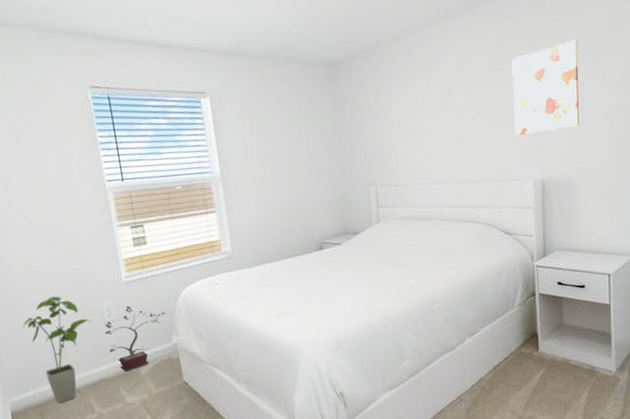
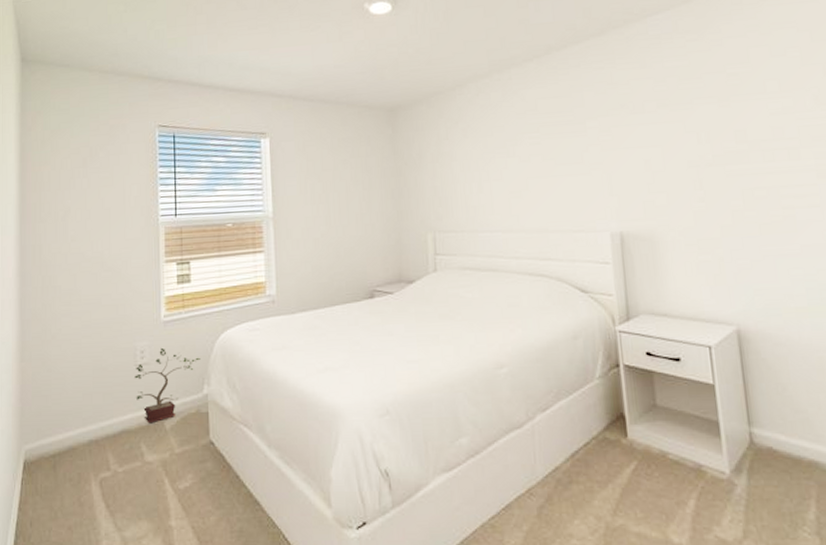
house plant: present [23,296,91,404] -> none [54,332,123,455]
wall art: present [512,39,579,137] -> none [580,88,660,185]

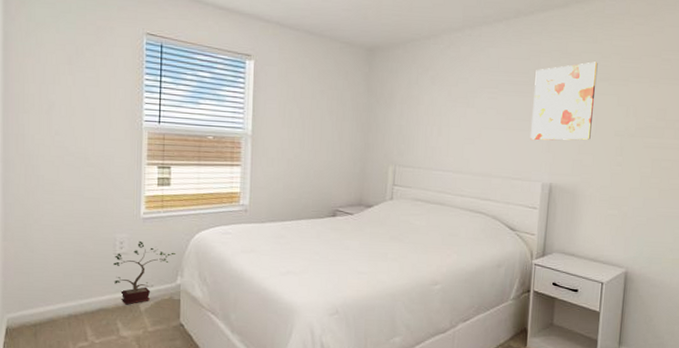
wall art: none [580,88,660,185] -> present [531,61,598,141]

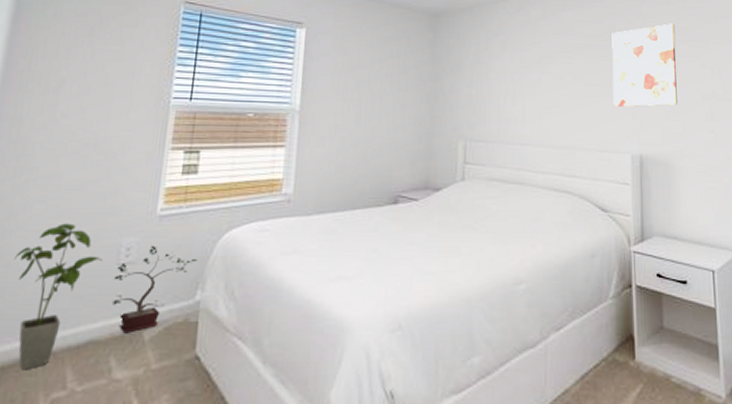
house plant: none [36,221,103,326] -> present [14,223,103,370]

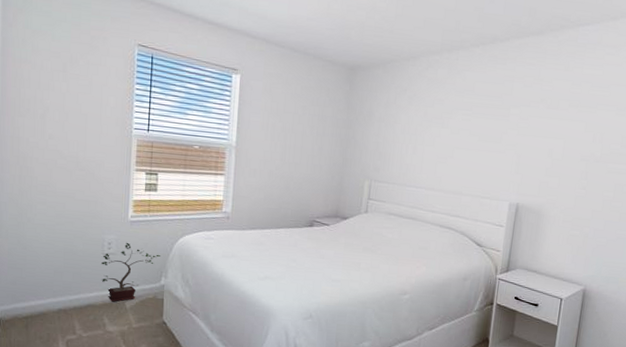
house plant: present [14,223,103,370] -> none [29,221,92,320]
wall art: present [612,23,677,108] -> none [501,88,569,163]

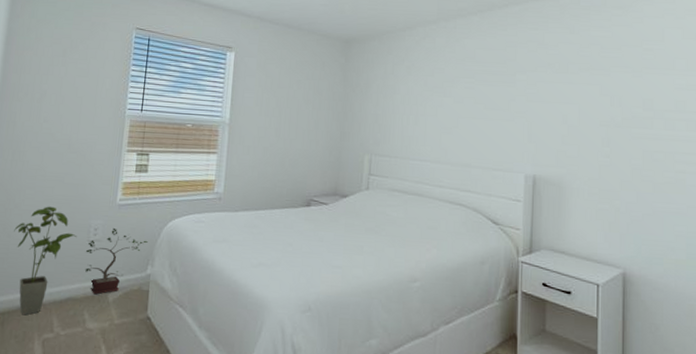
house plant: none [29,221,92,320] -> present [14,206,77,316]

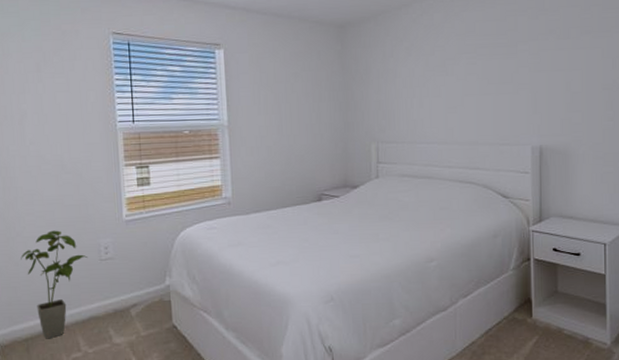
potted plant: present [84,227,148,295] -> none [100,244,162,311]

